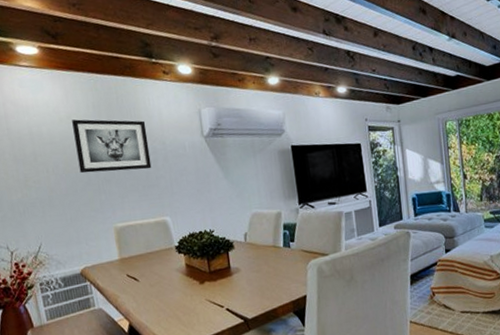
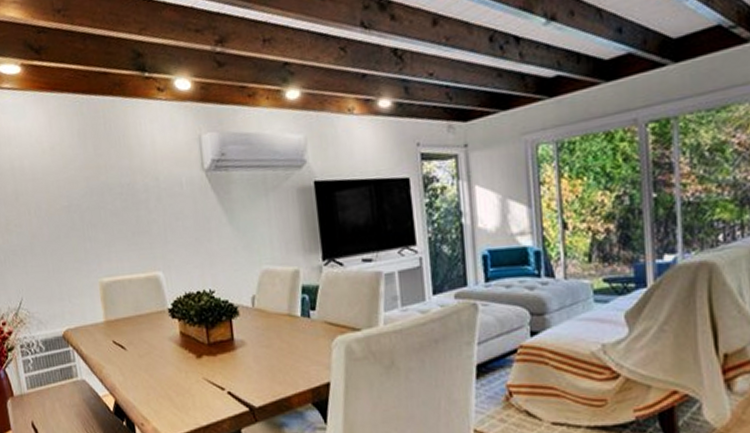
wall art: present [72,119,152,174] -> none [55,150,143,216]

